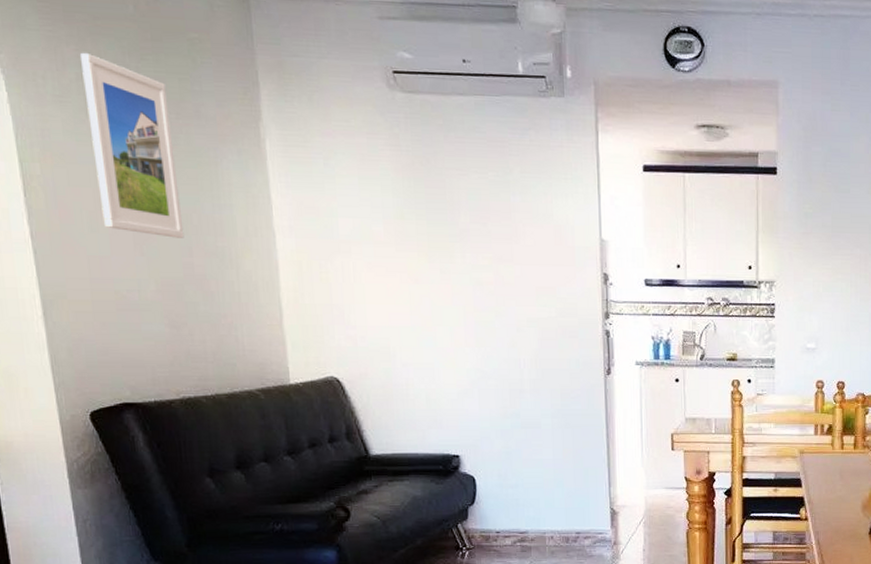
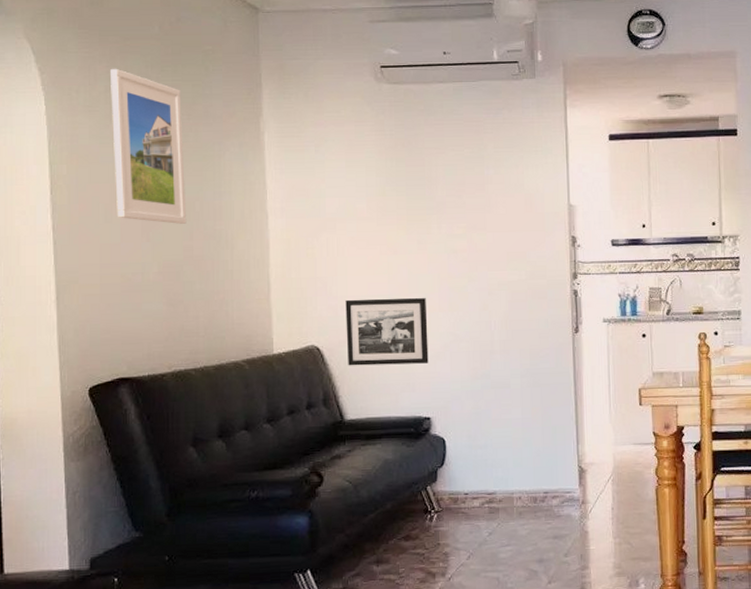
picture frame: none [365,329,456,400] -> present [345,298,429,366]

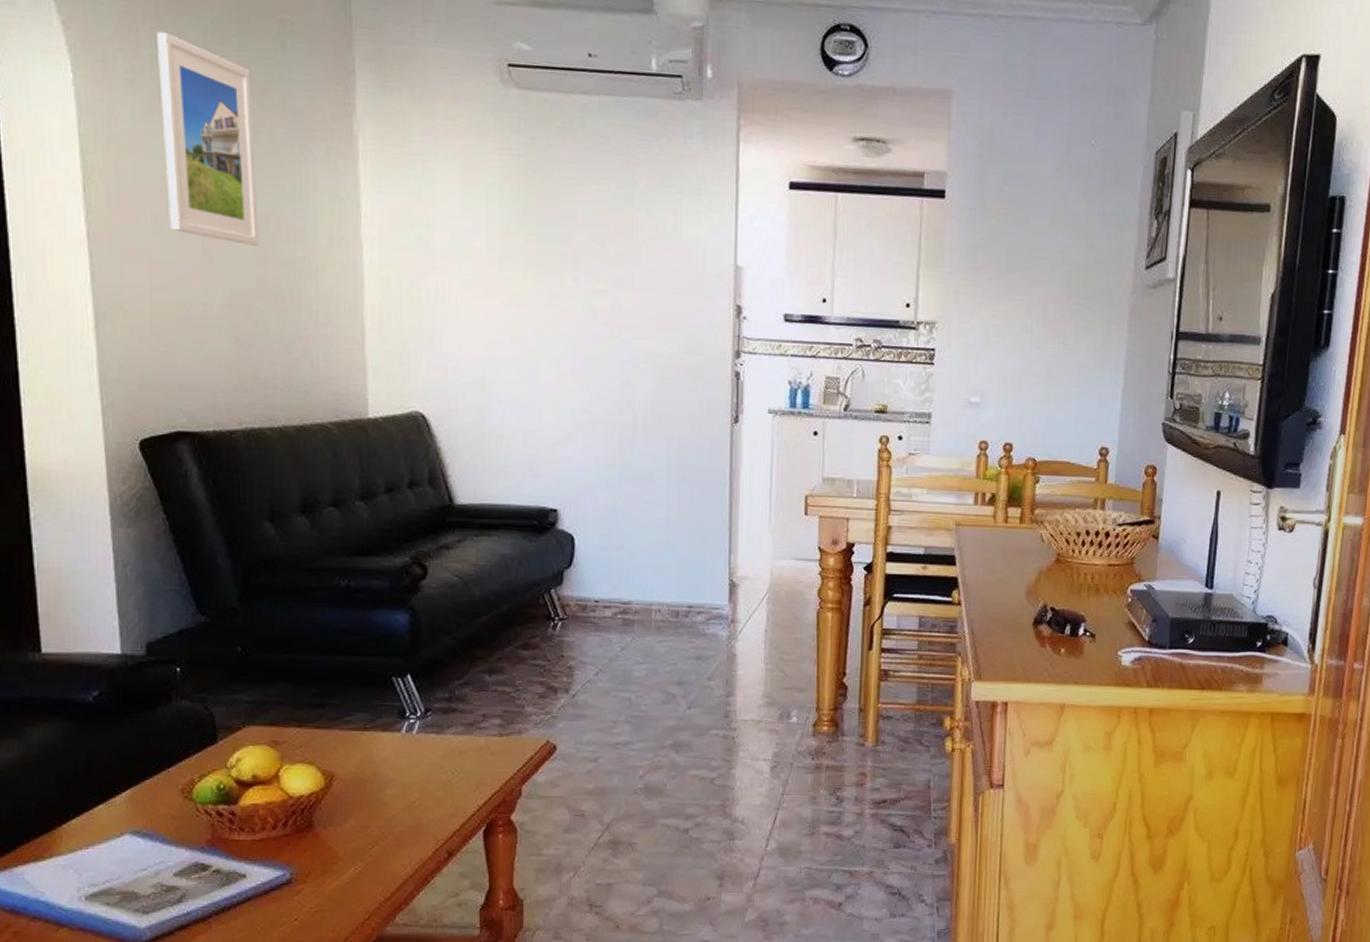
picture frame: present [345,298,429,366] -> none [458,359,558,445]

